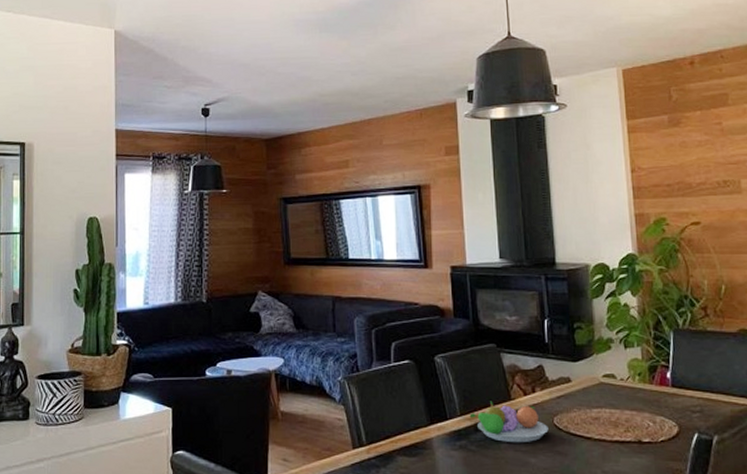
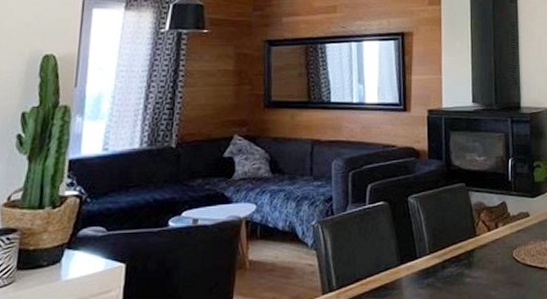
fruit bowl: present [469,401,549,443] -> none [437,238,508,278]

